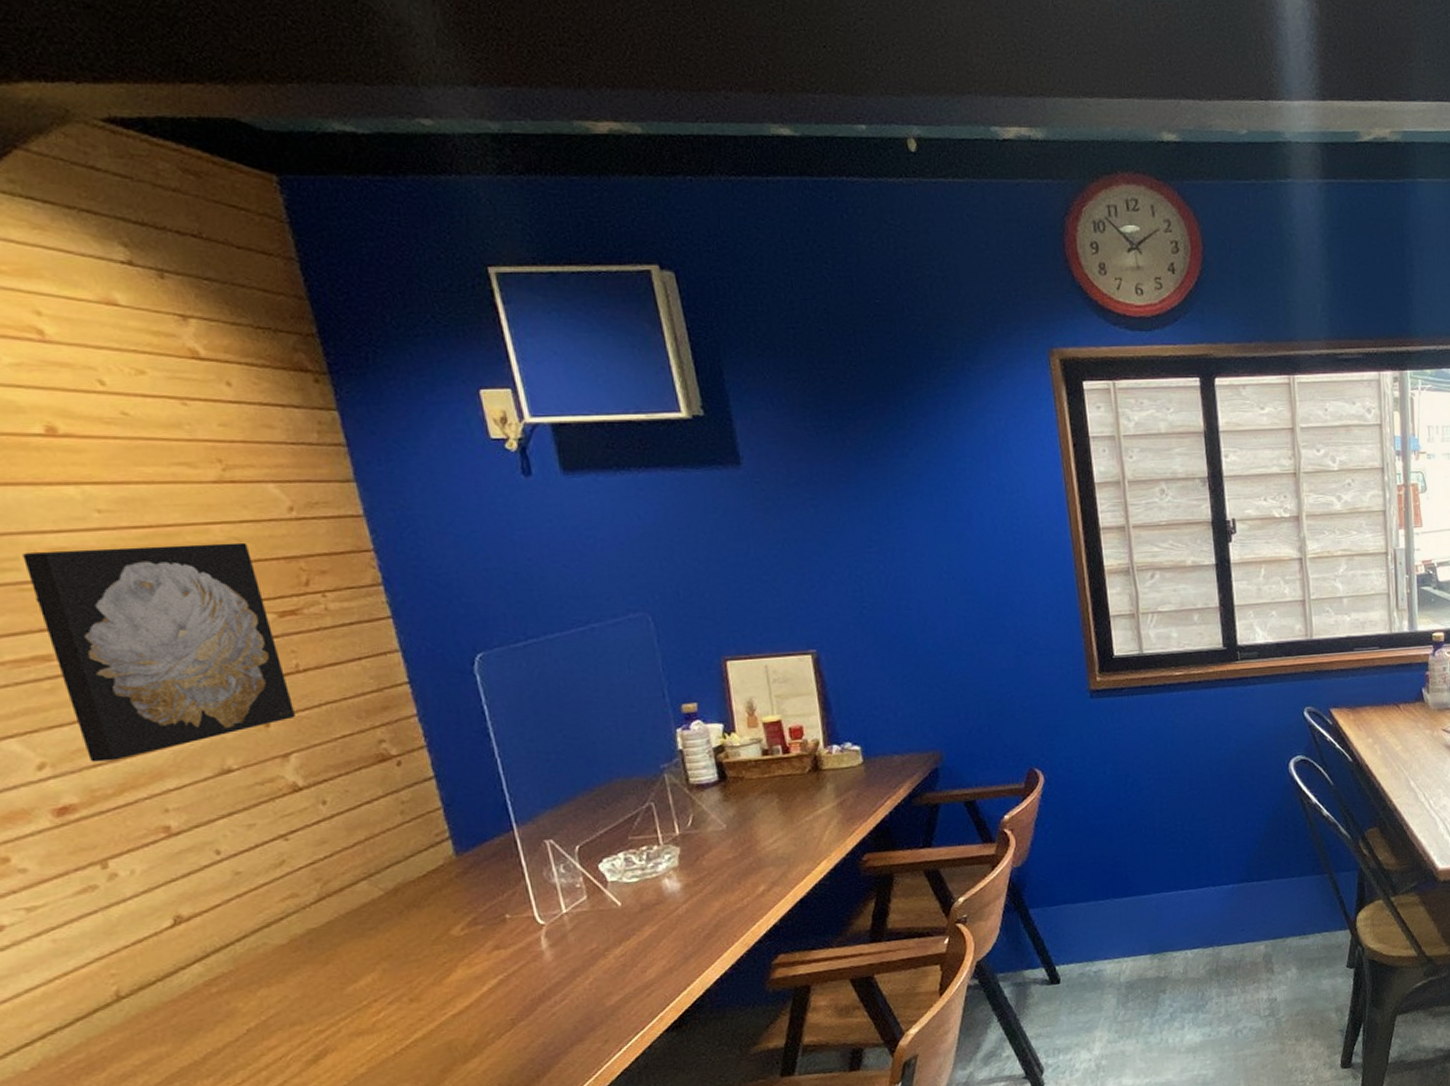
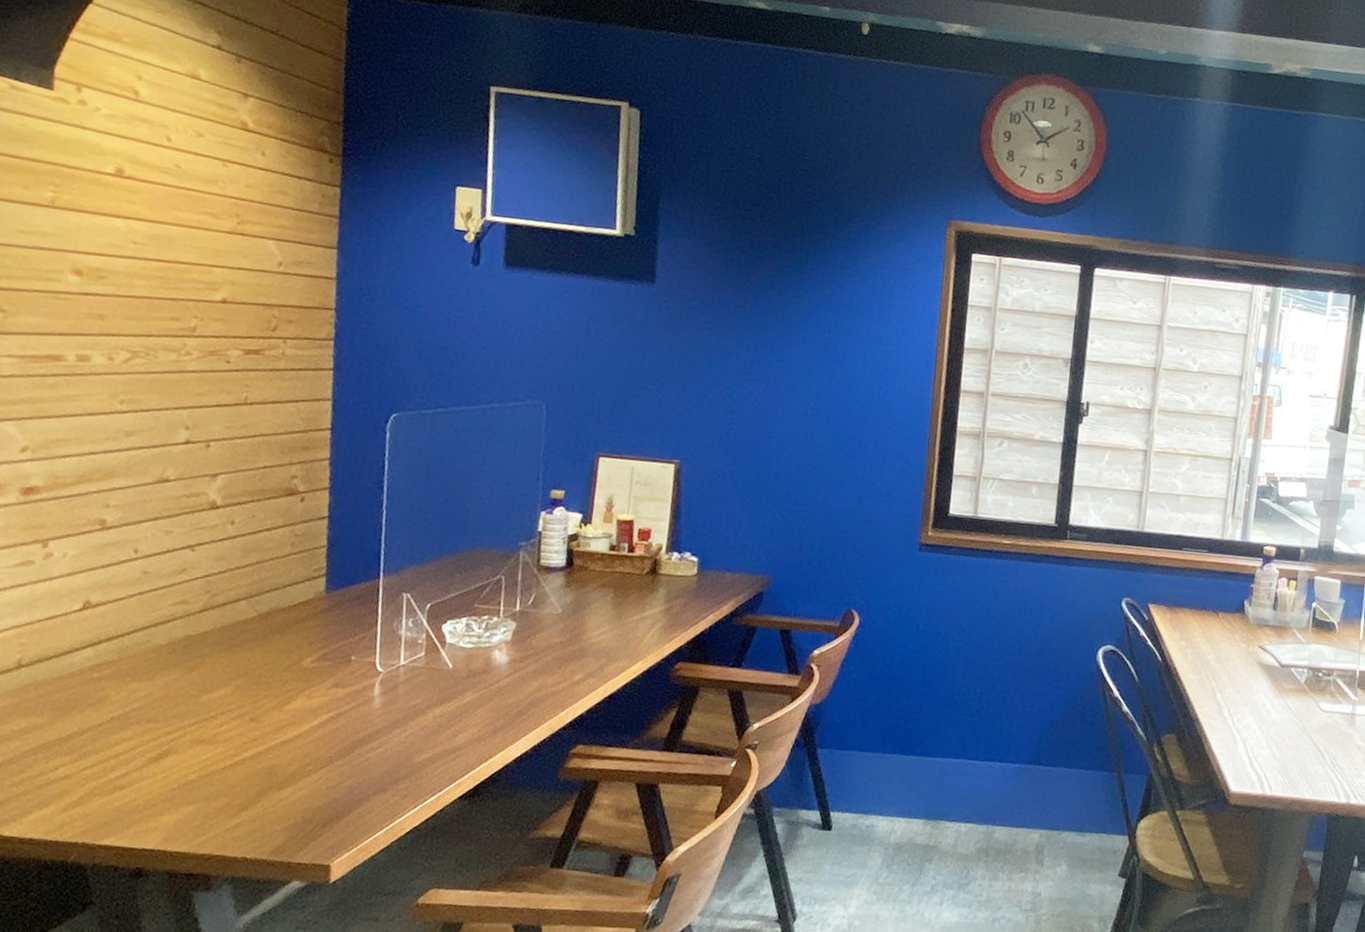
wall art: present [22,542,295,762] -> none [62,268,238,455]

